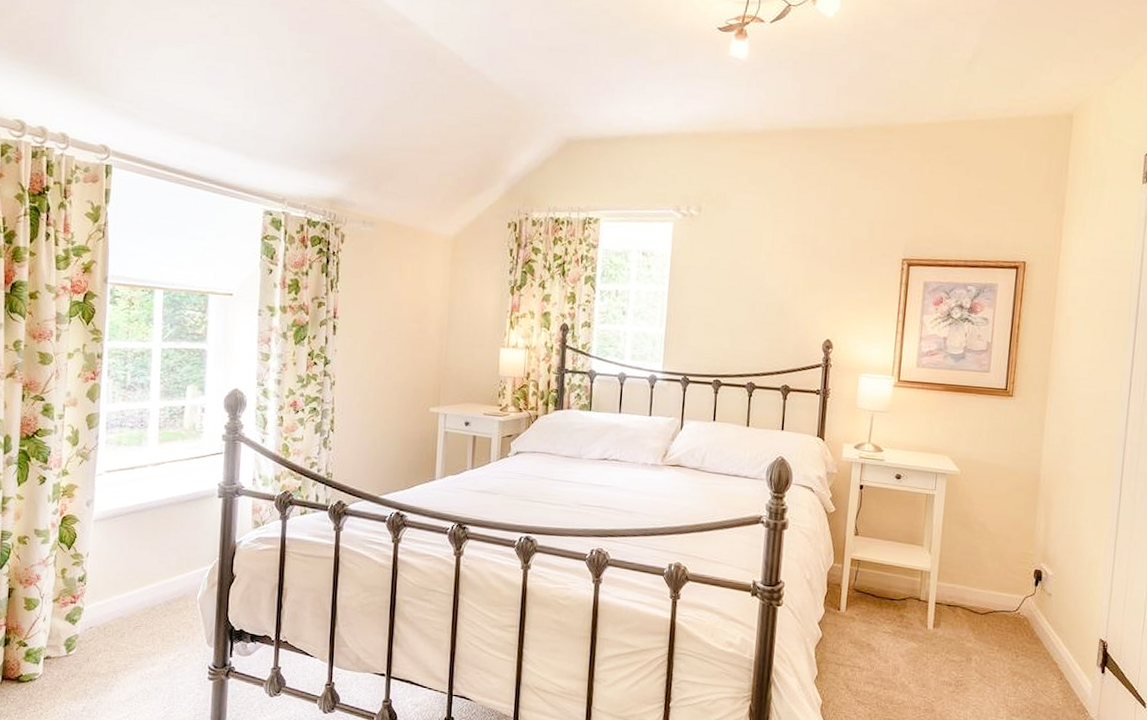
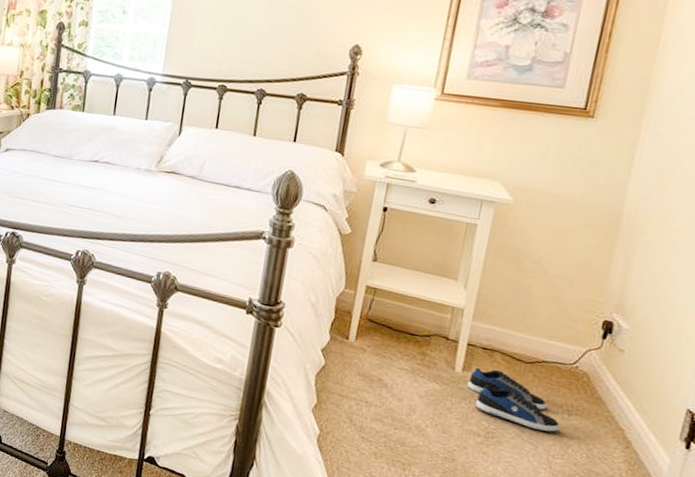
shoe: none [938,624,1011,673] -> present [467,368,560,432]

